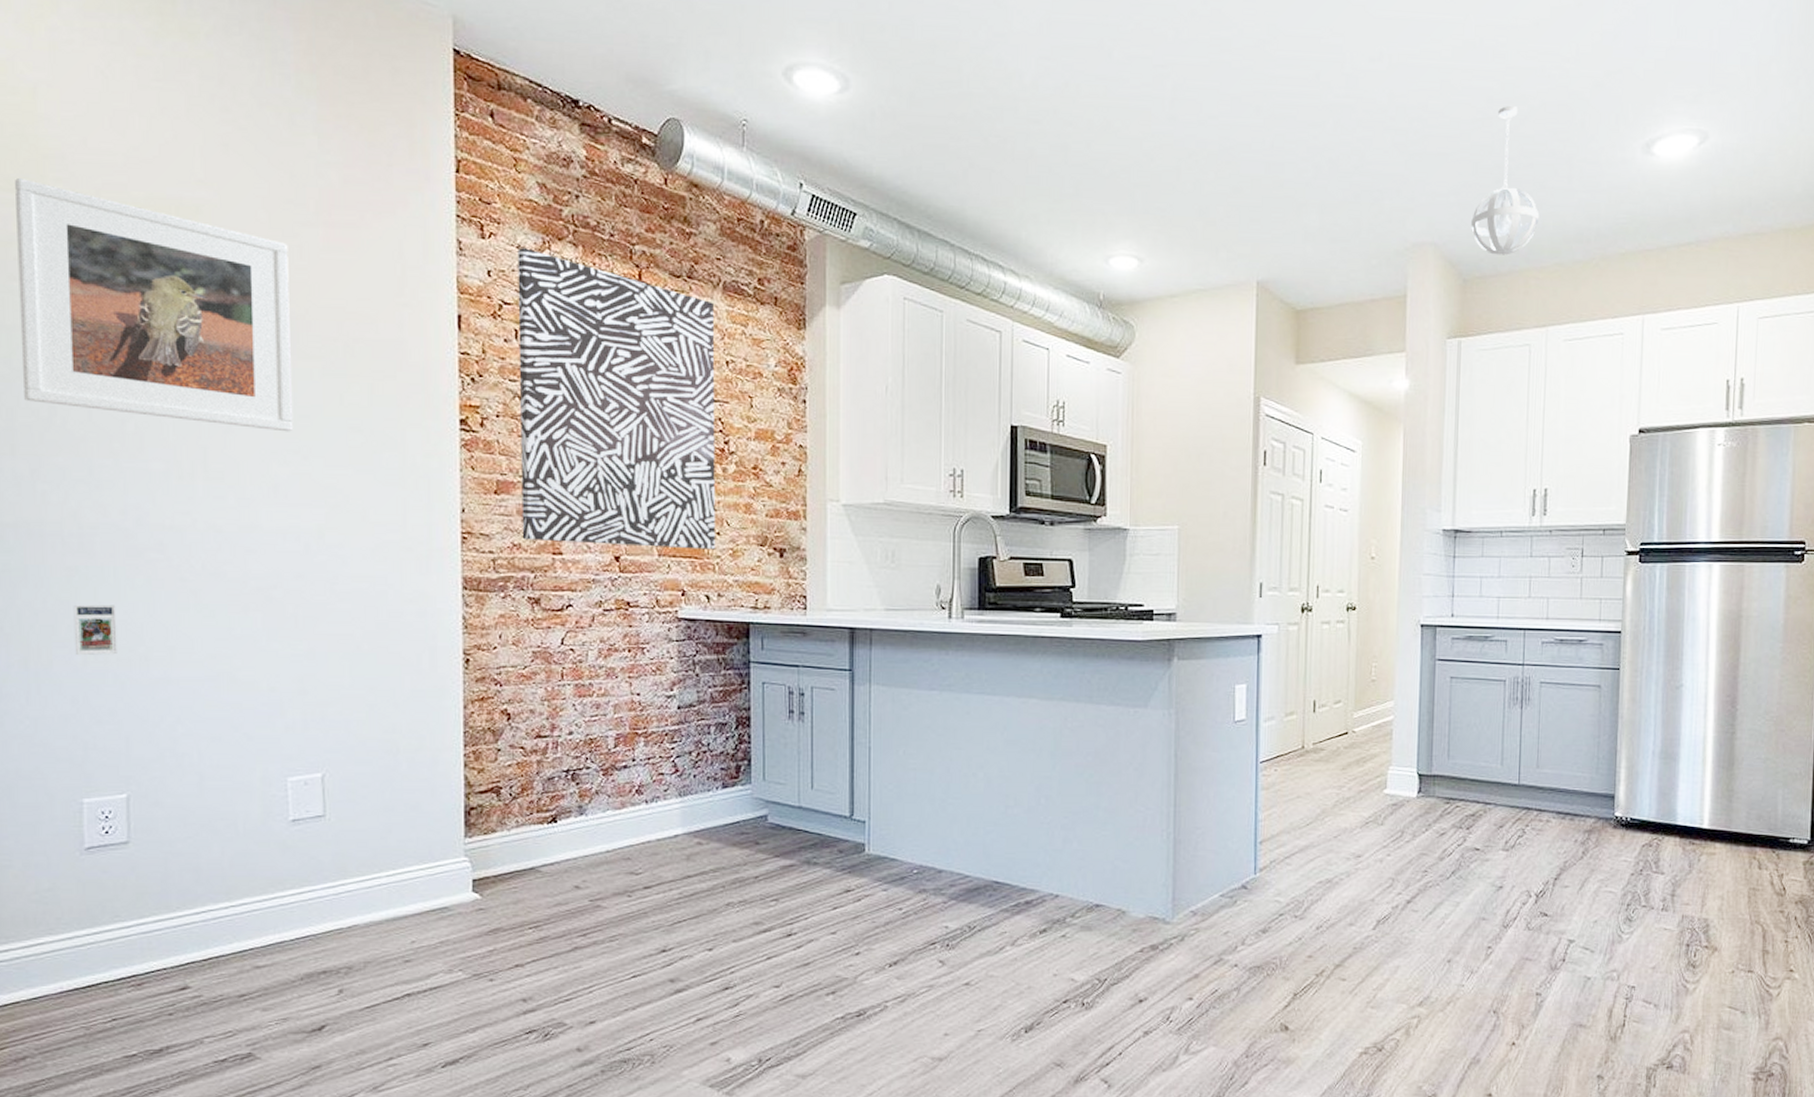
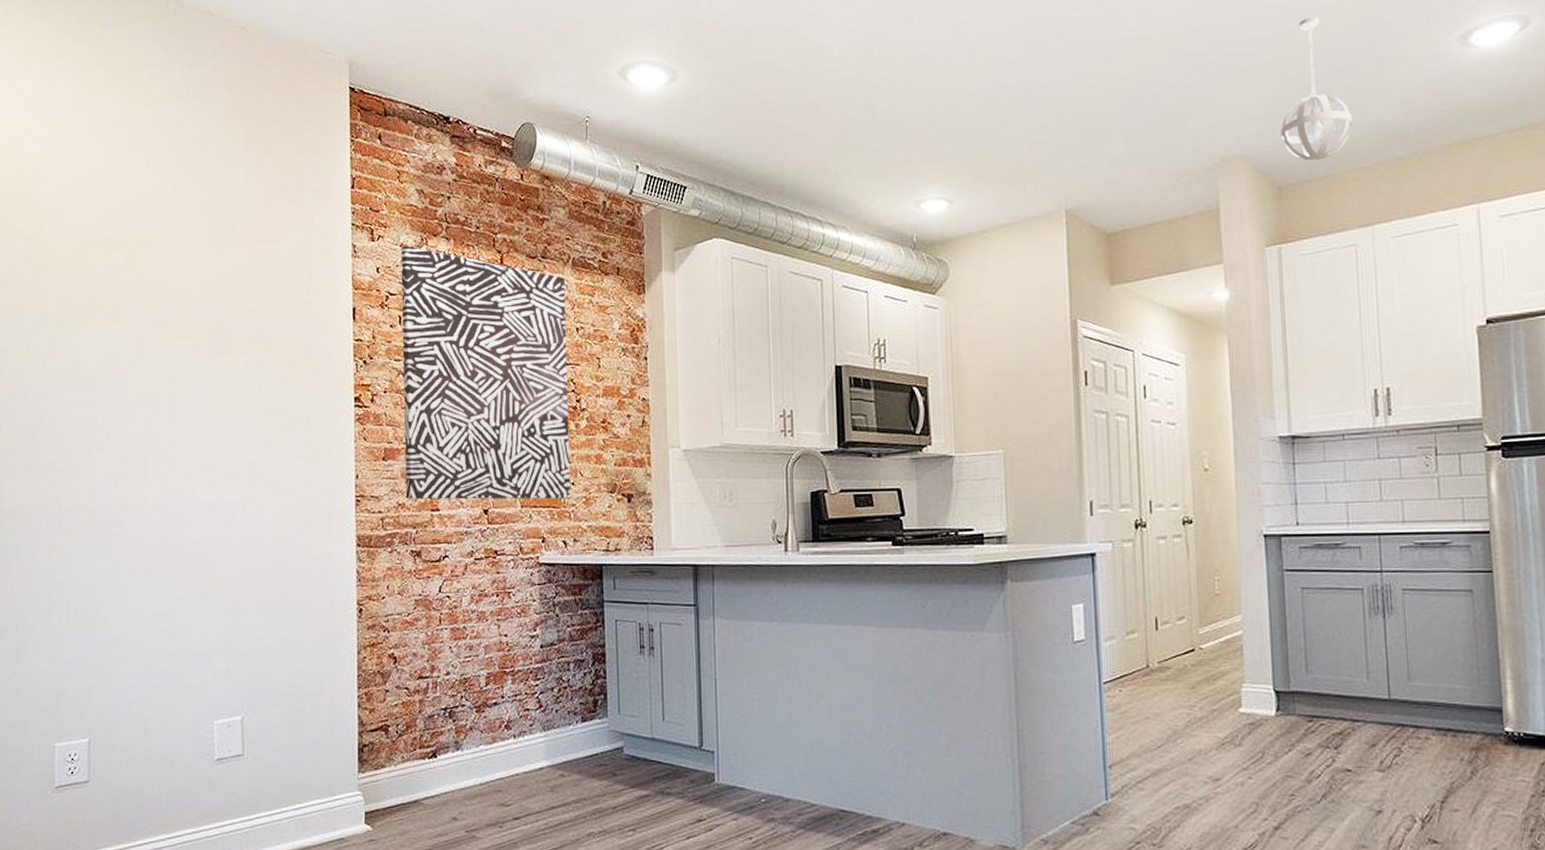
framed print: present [15,178,294,432] -> none [21,229,223,419]
trading card: present [73,604,117,656] -> none [53,574,85,619]

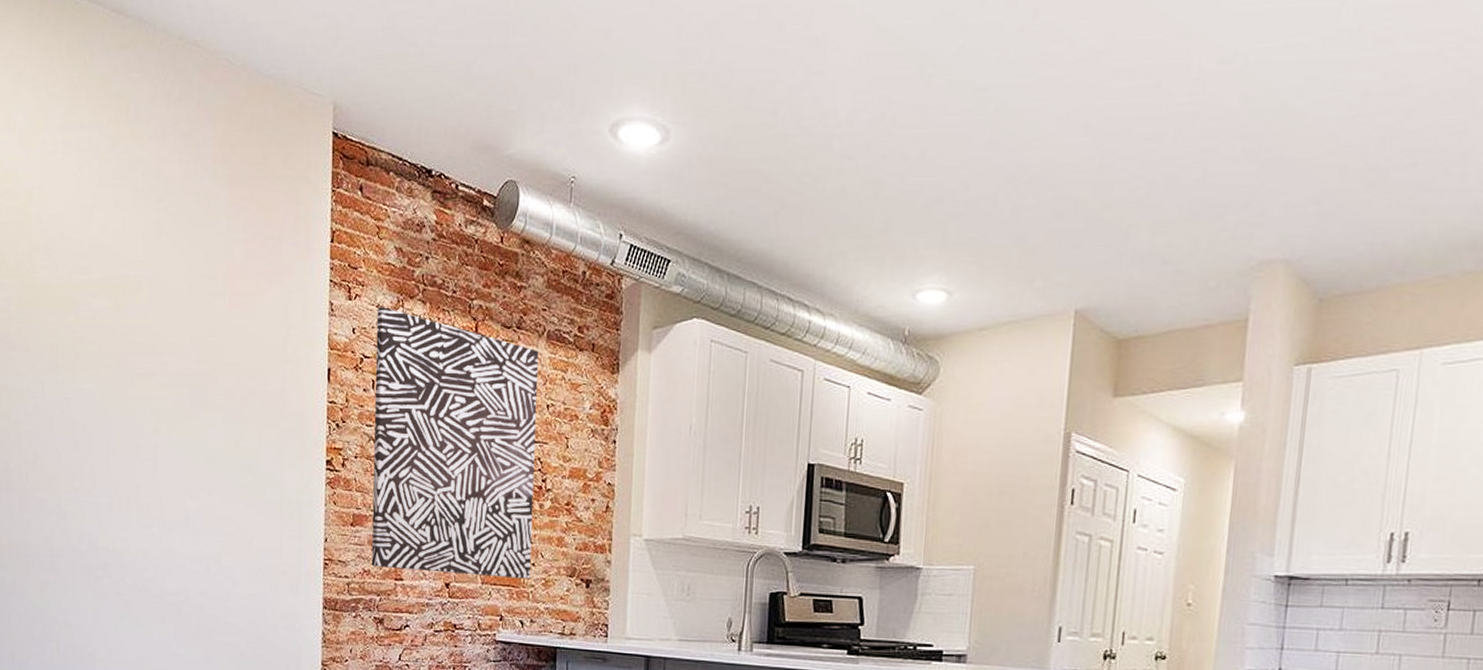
pendant light: present [1281,16,1353,161] -> none [1332,97,1422,270]

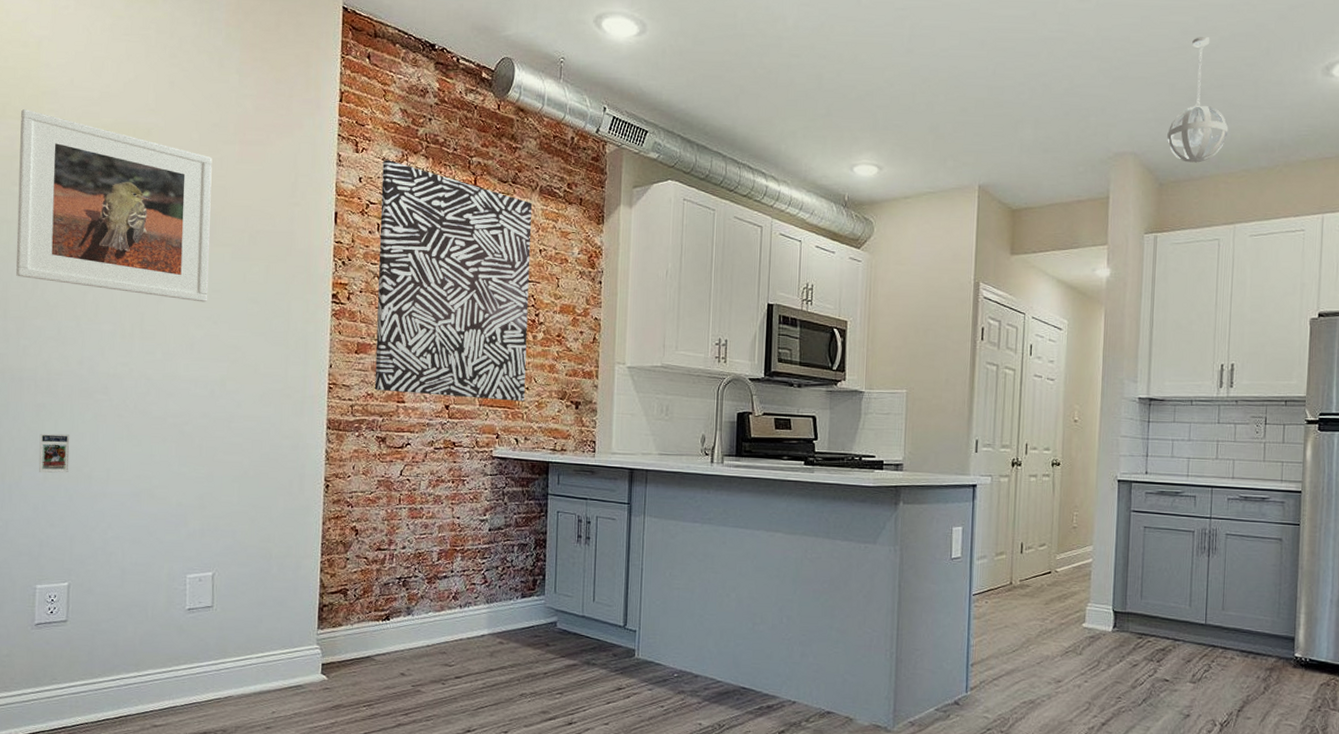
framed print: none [16,267,202,472] -> present [16,109,213,303]
trading card: none [45,611,74,653] -> present [38,433,70,473]
pendant light: none [1332,97,1422,270] -> present [1167,36,1229,163]

